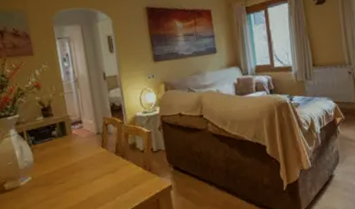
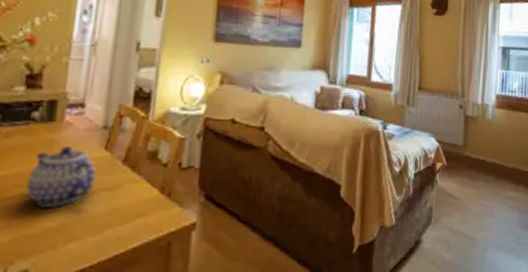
teapot: none [61,149,102,189] -> present [26,147,96,207]

